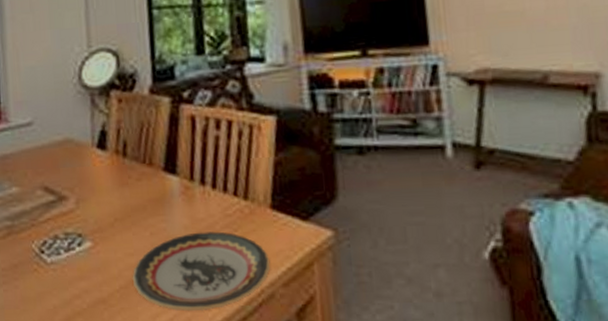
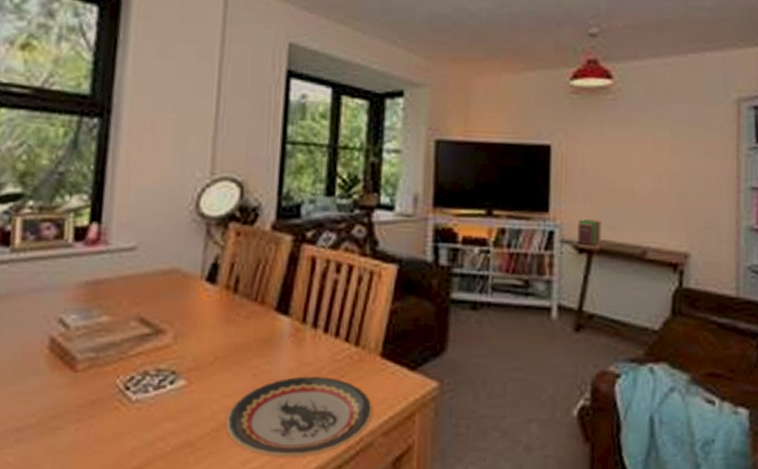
books: none [463,47,493,76] -> present [577,219,601,245]

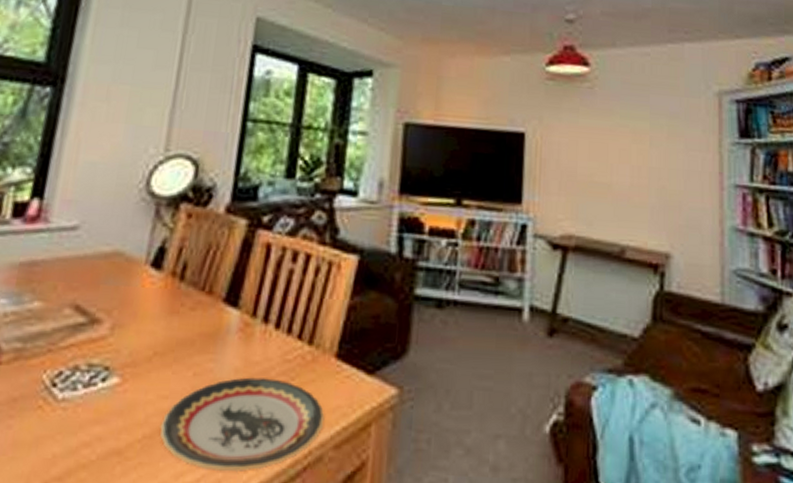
books: present [577,219,601,245] -> none [551,213,577,241]

